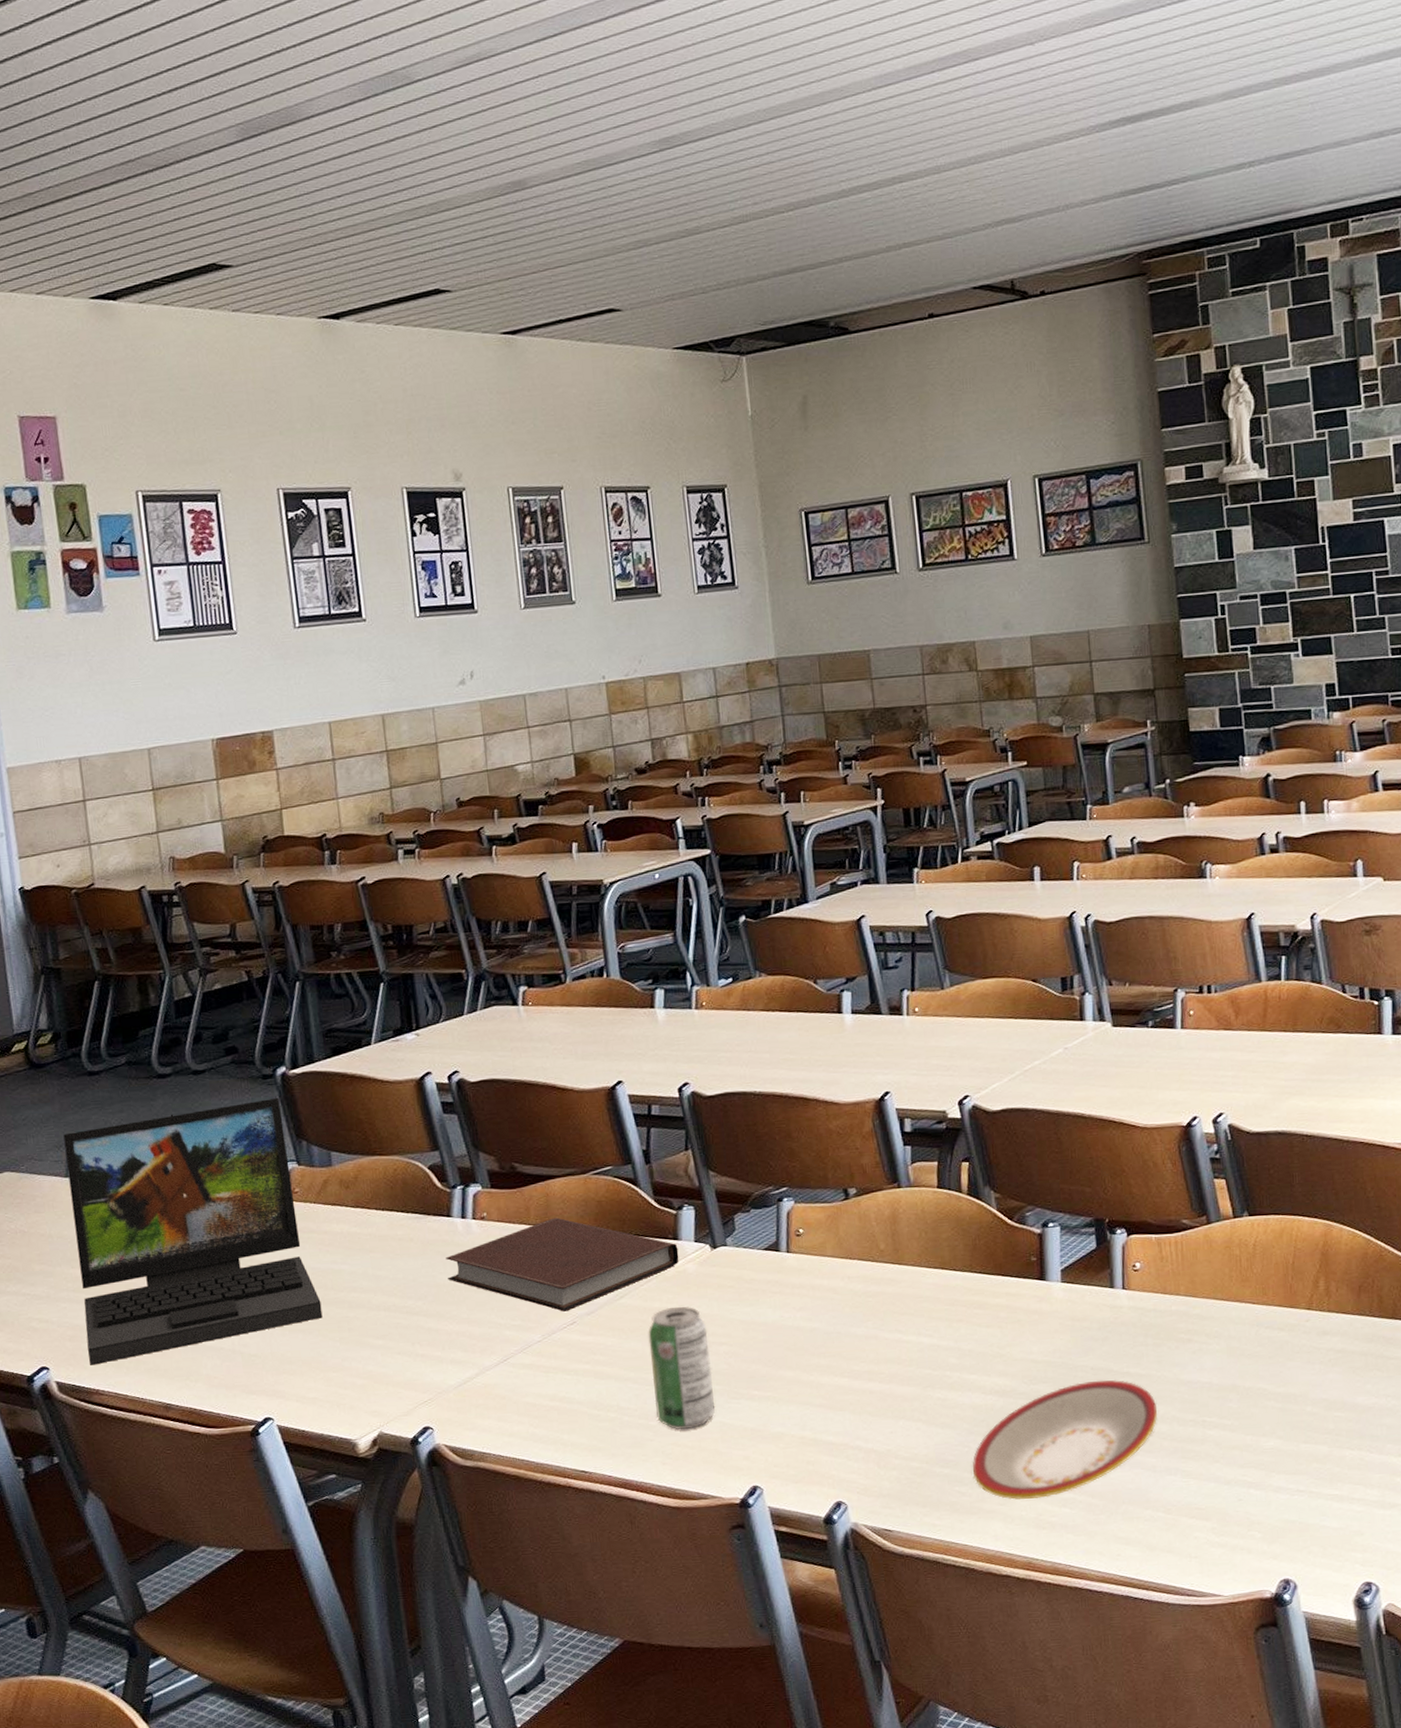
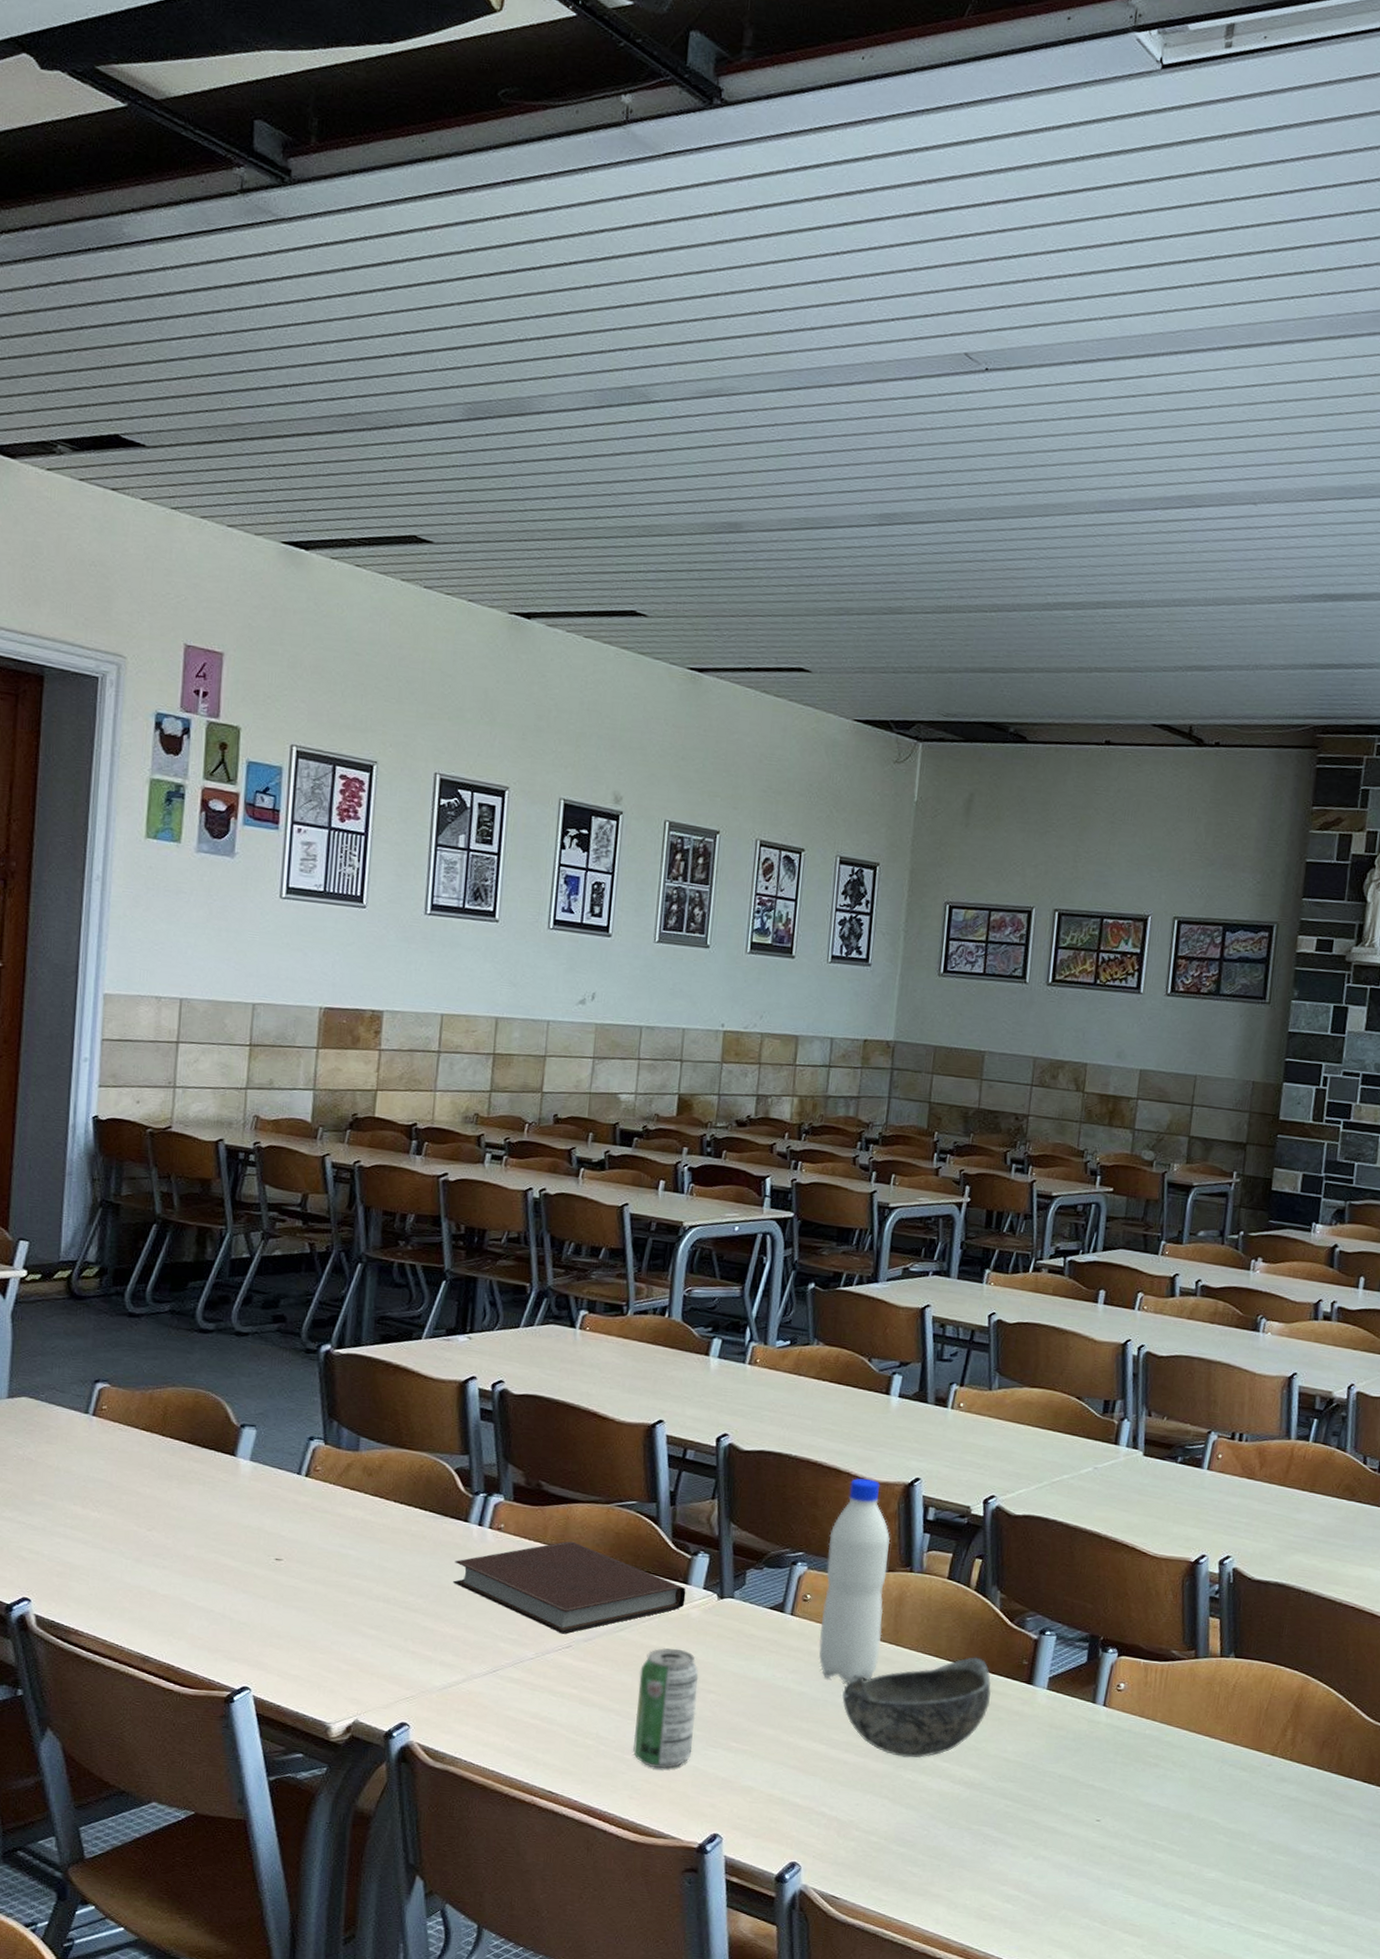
laptop: present [63,1097,323,1365] -> none [74,1370,322,1605]
water bottle: none [809,1101,884,1311] -> present [818,1478,891,1683]
bowl: none [854,1261,1006,1377] -> present [842,1656,992,1758]
plate: present [972,1380,1158,1500] -> none [926,1787,1114,1891]

